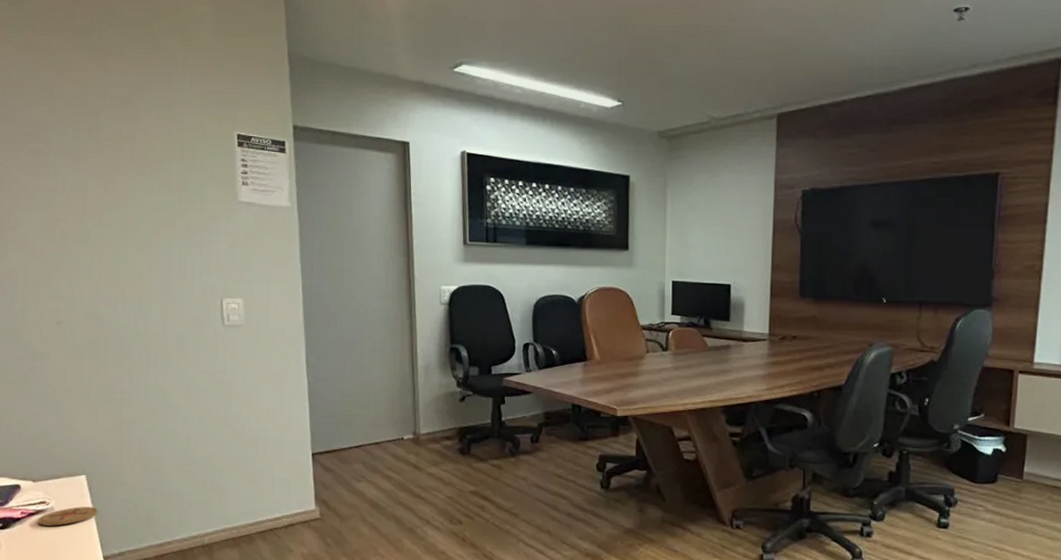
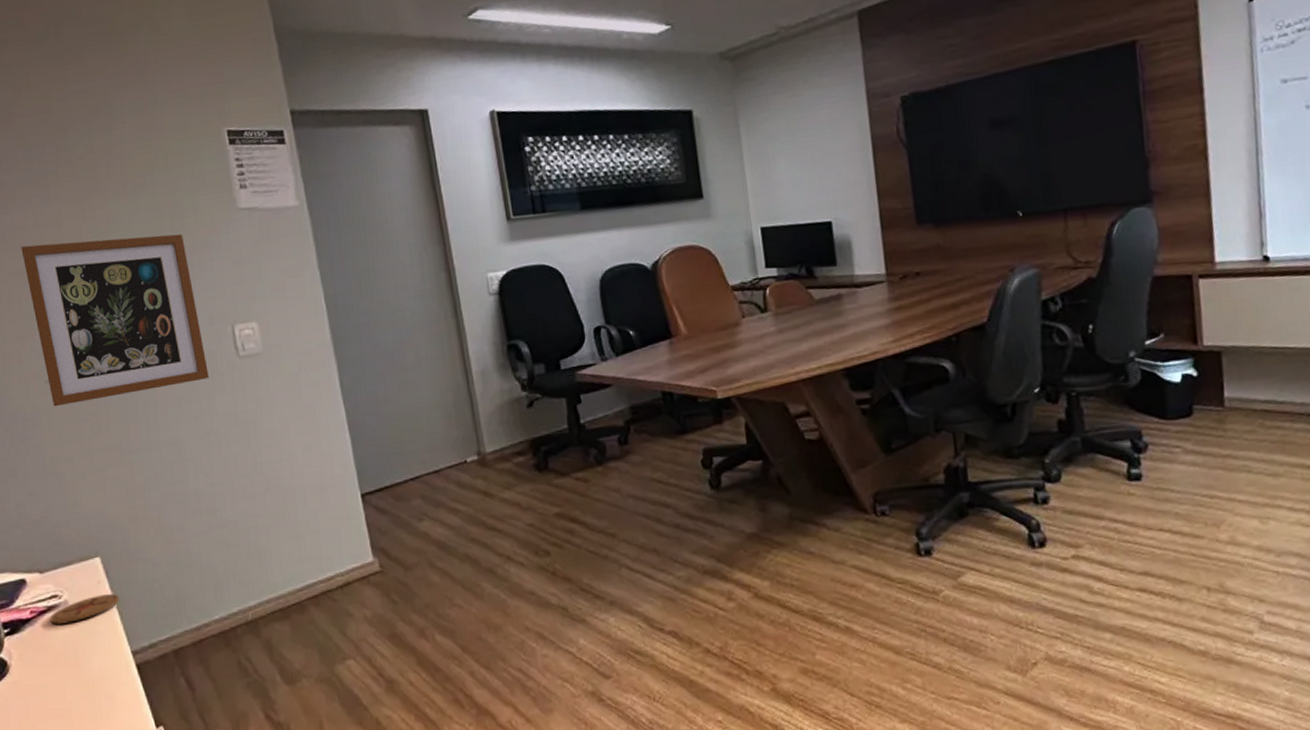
wall art: none [48,206,196,346] -> present [21,233,209,407]

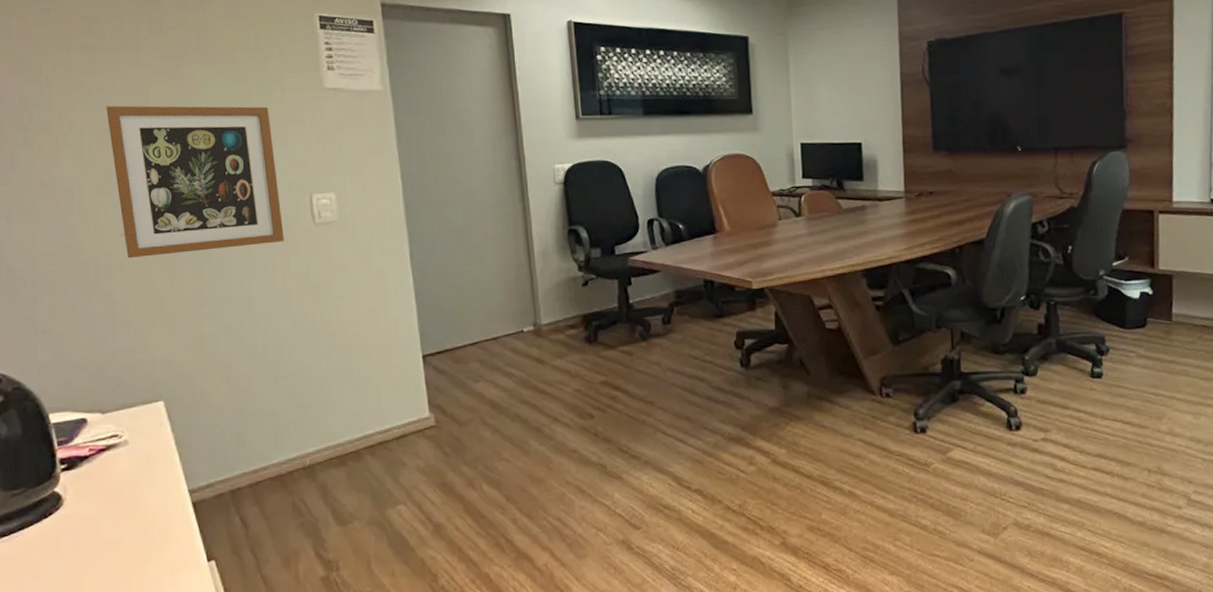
coaster: present [49,594,120,625] -> none [108,435,181,462]

